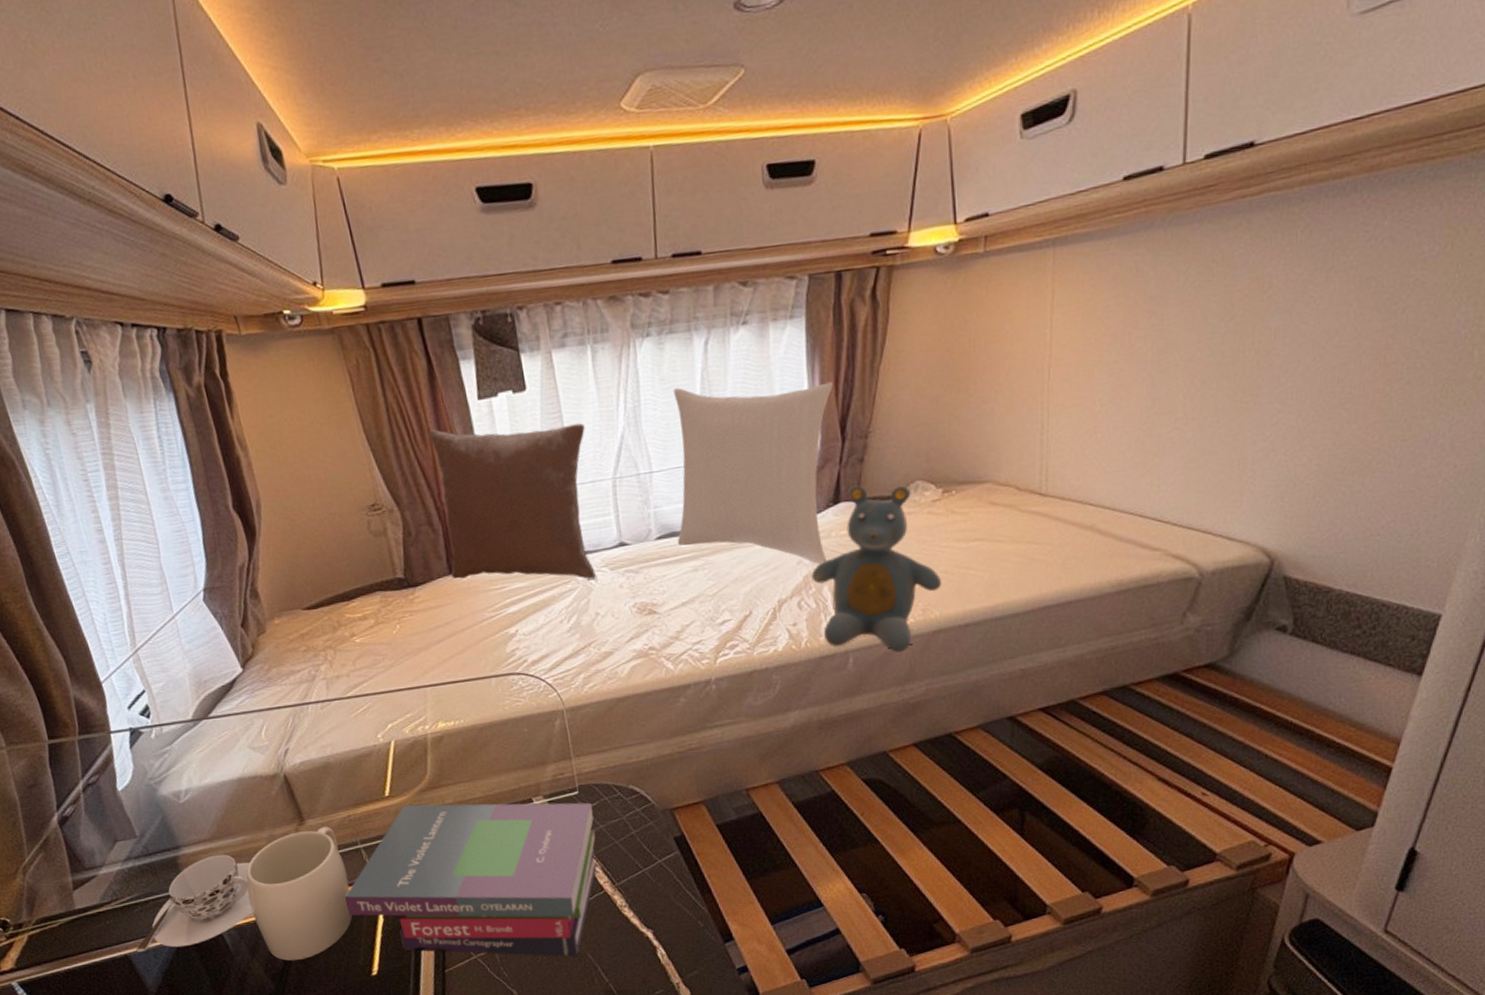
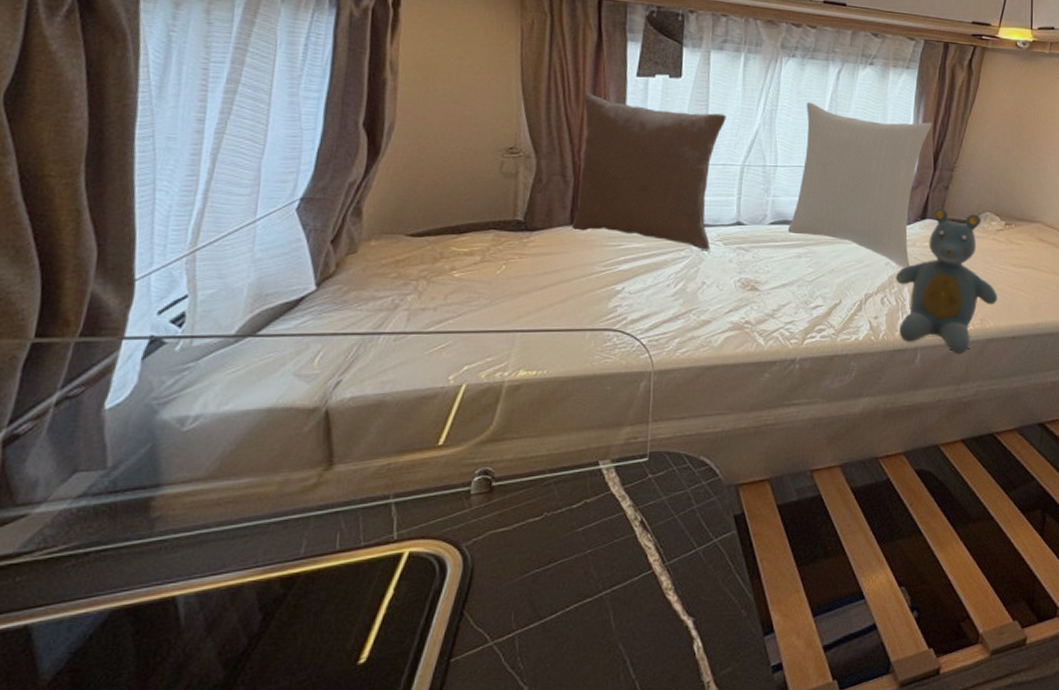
teacup: present [136,854,253,953] -> none [44,498,247,624]
mug: present [246,827,353,961] -> none [227,475,367,642]
books: present [345,802,597,957] -> none [352,457,660,647]

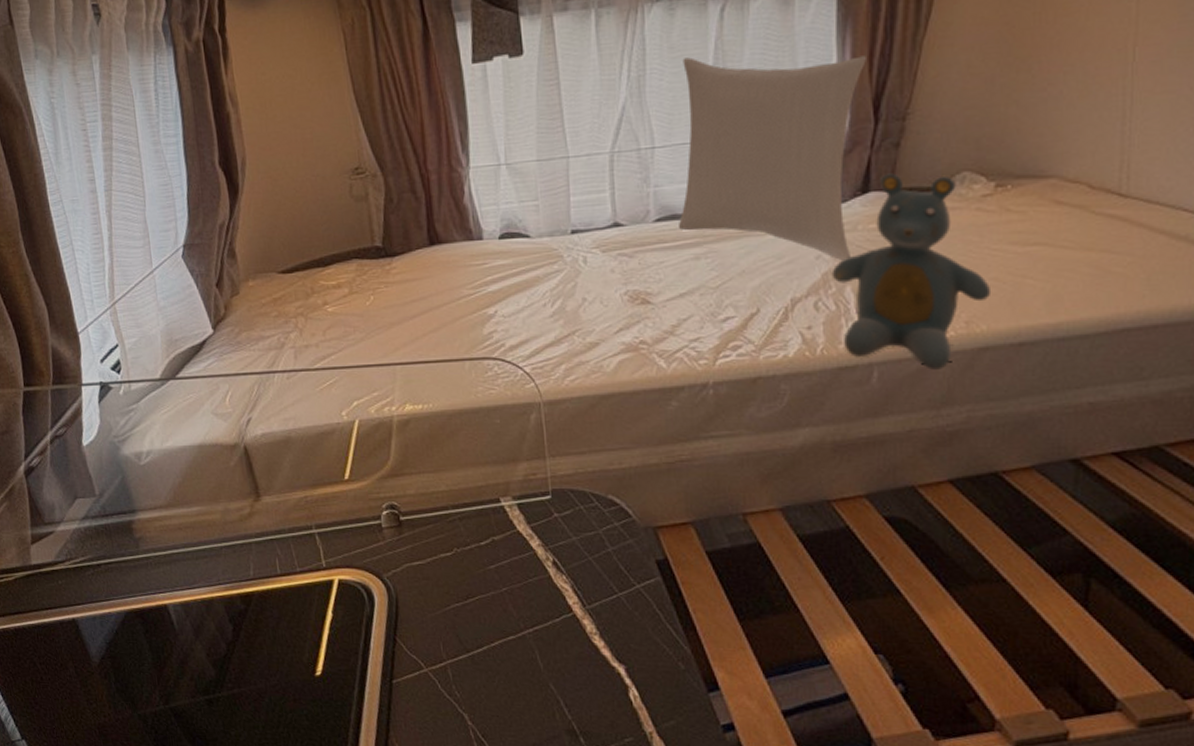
pillow: present [572,92,726,250] -> none [419,92,585,261]

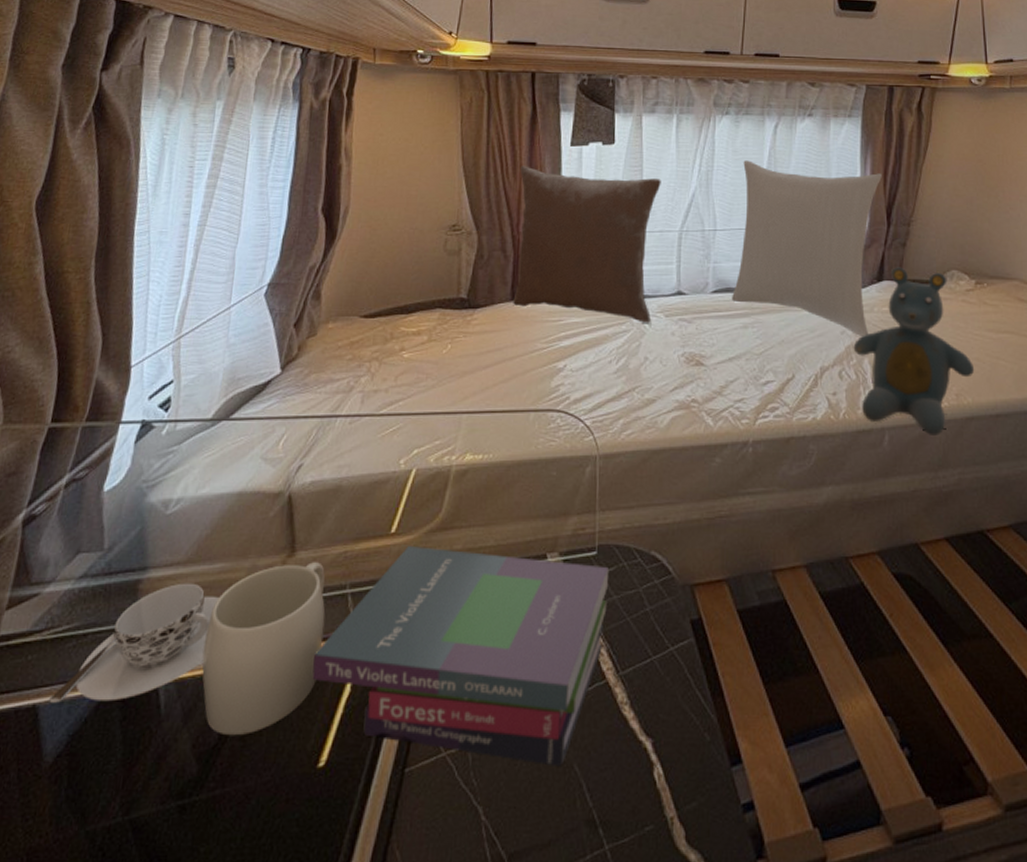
teacup: none [84,523,202,619] -> present [49,583,219,704]
mug: none [197,506,301,649] -> present [201,562,326,736]
books: none [295,492,567,685] -> present [312,546,610,766]
pillow: none [419,92,585,261] -> present [513,165,661,323]

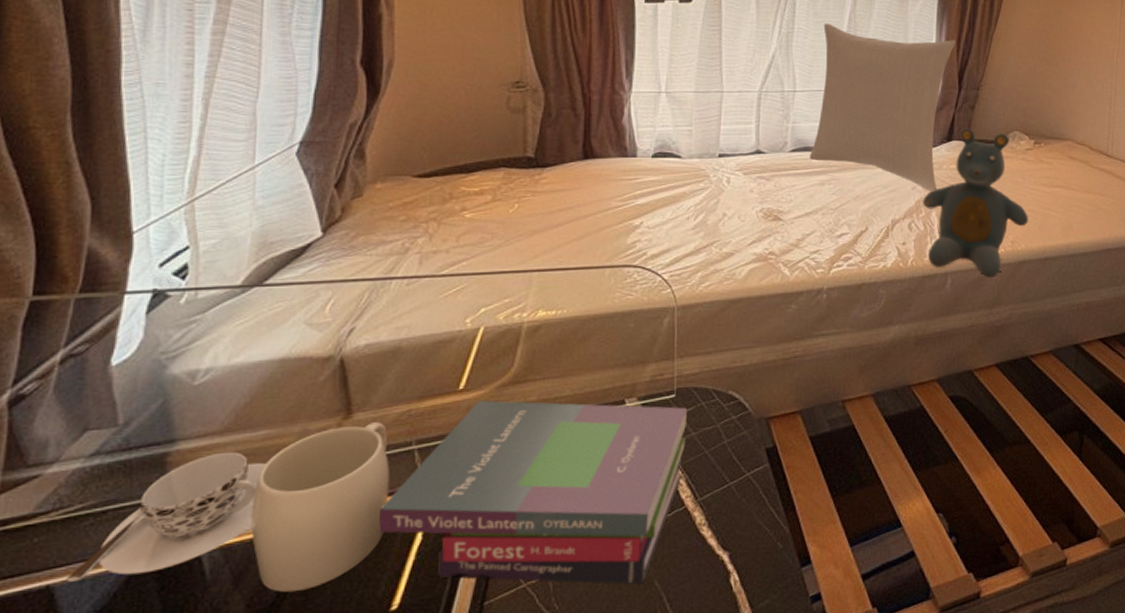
pillow: present [513,165,661,323] -> none [585,21,741,181]

